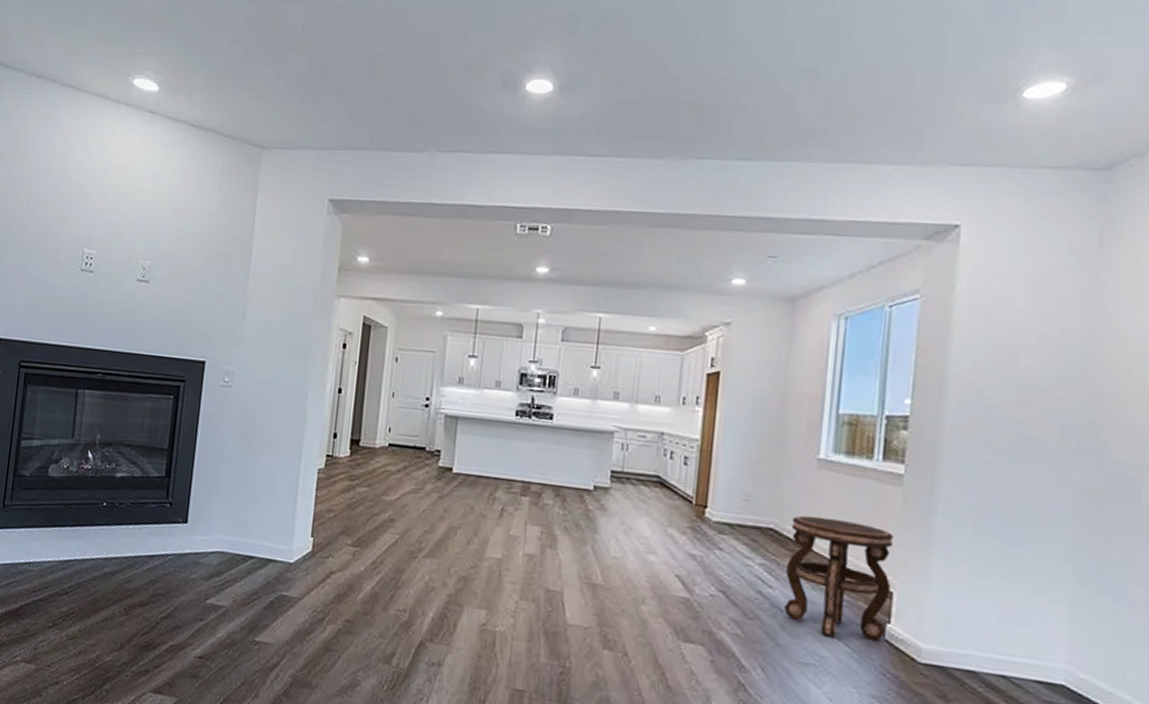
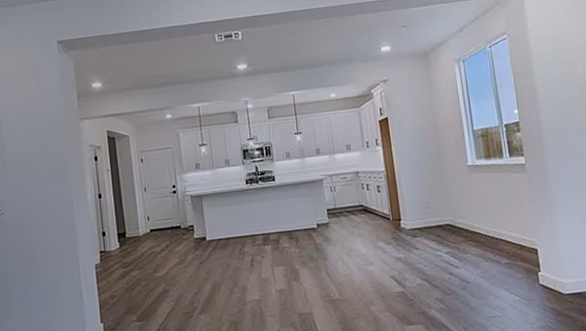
side table: present [783,515,894,641] -> none [460,205,539,292]

